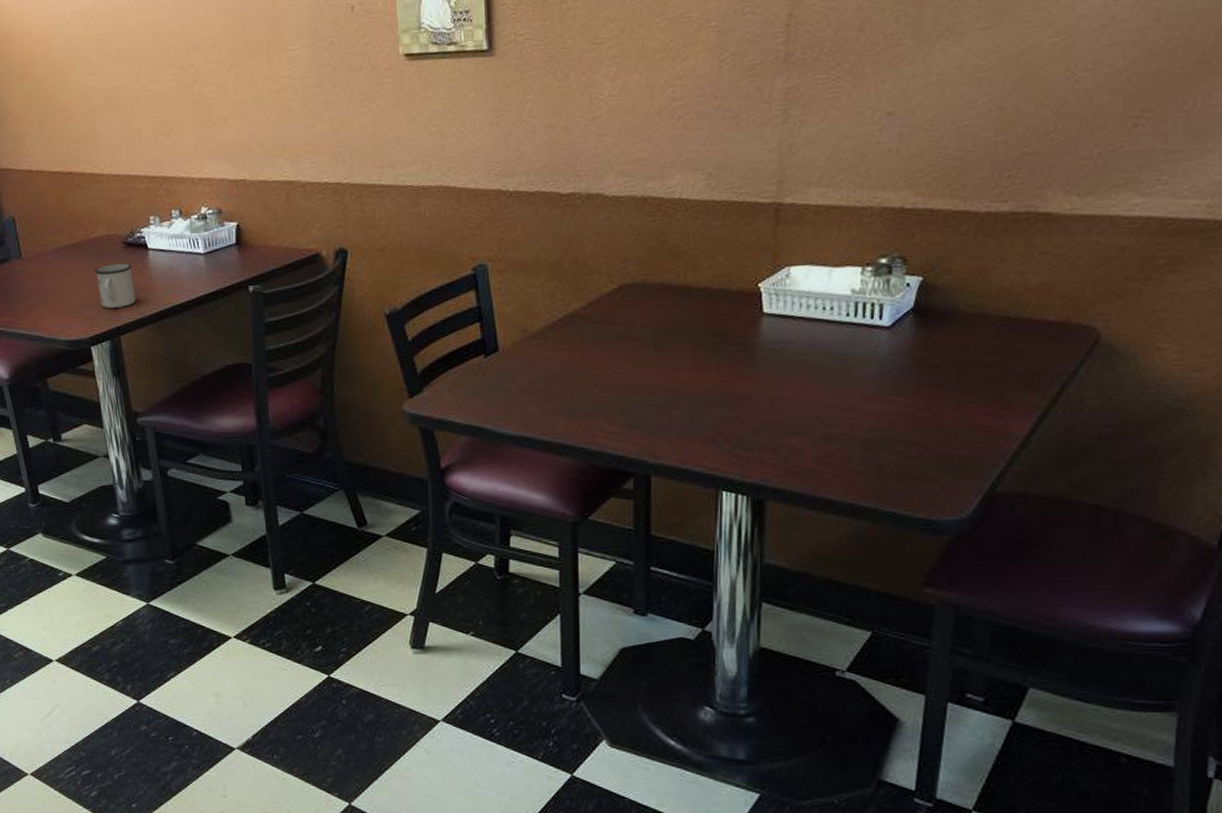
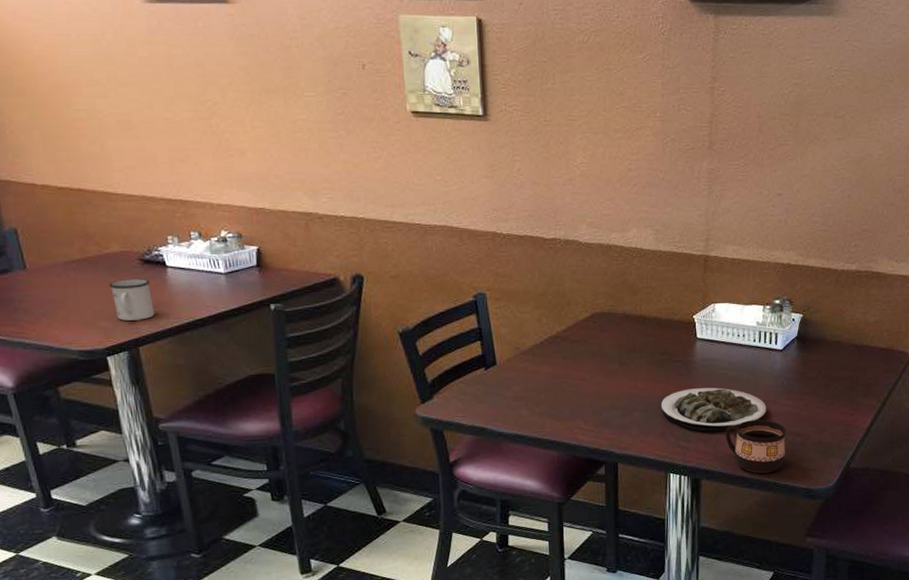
plate: none [710,378,865,437] -> present [660,387,767,431]
cup: none [802,422,895,496] -> present [725,419,786,474]

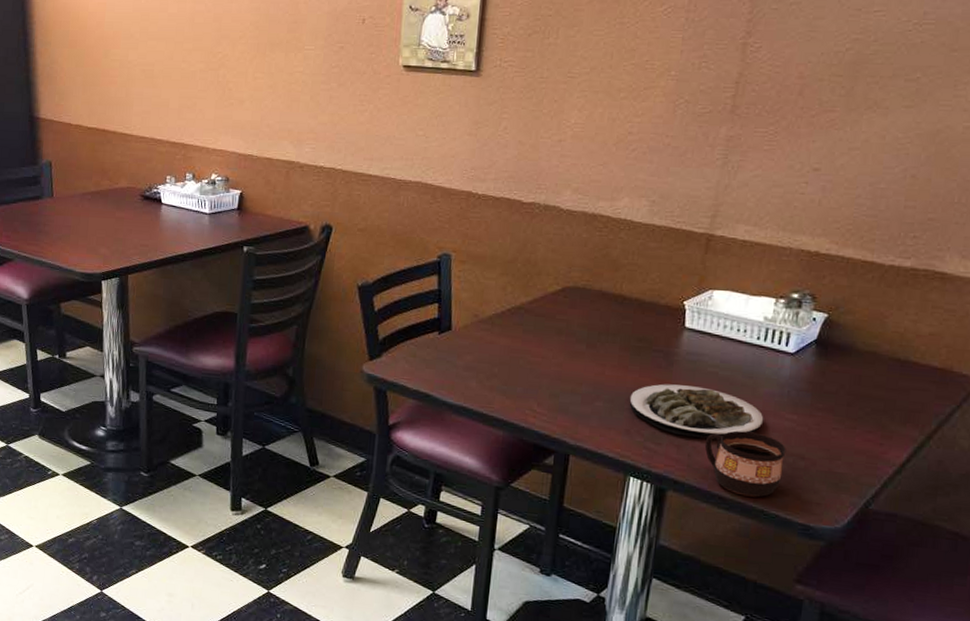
mug: present [109,278,155,321] -> none [113,212,146,251]

